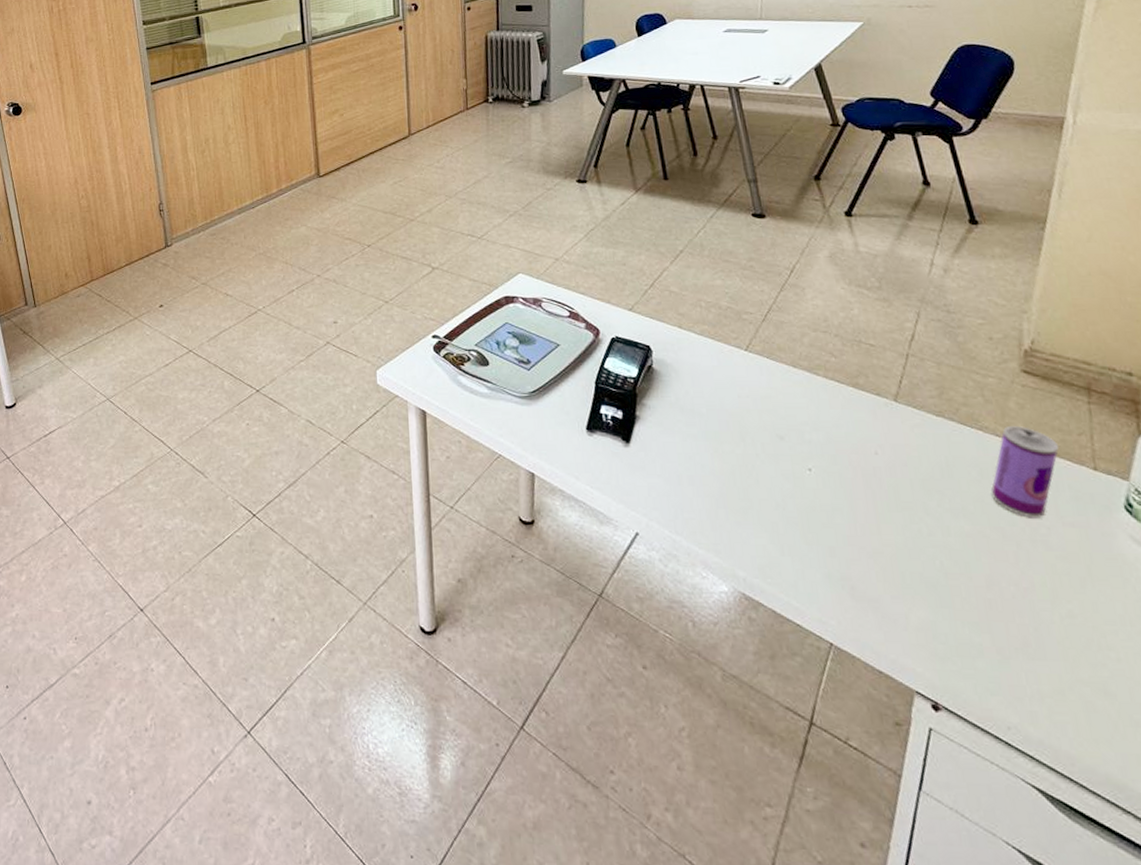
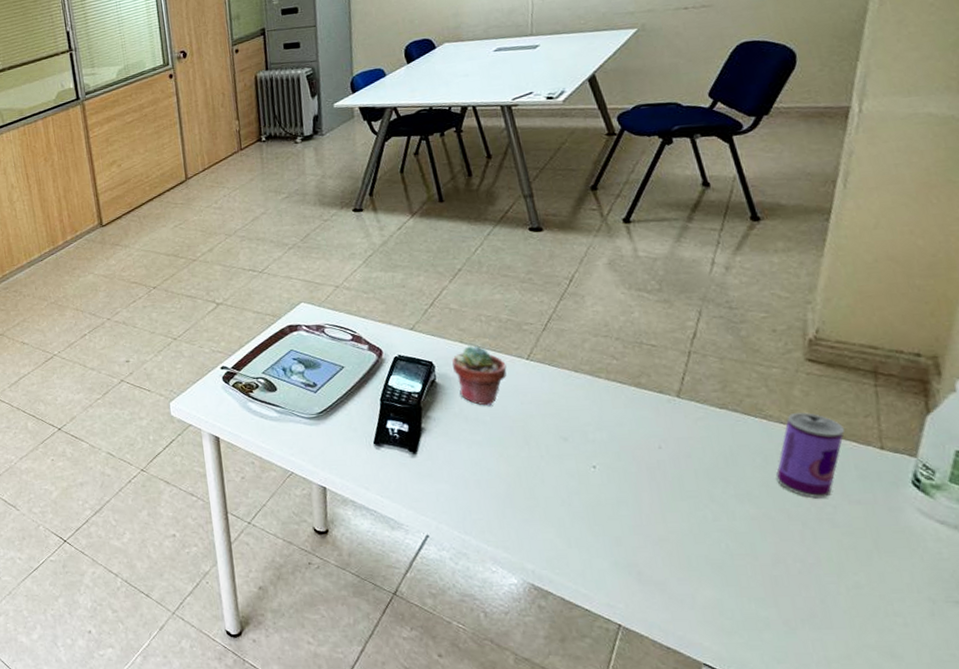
potted succulent: none [670,332,725,398] -> present [452,345,507,407]

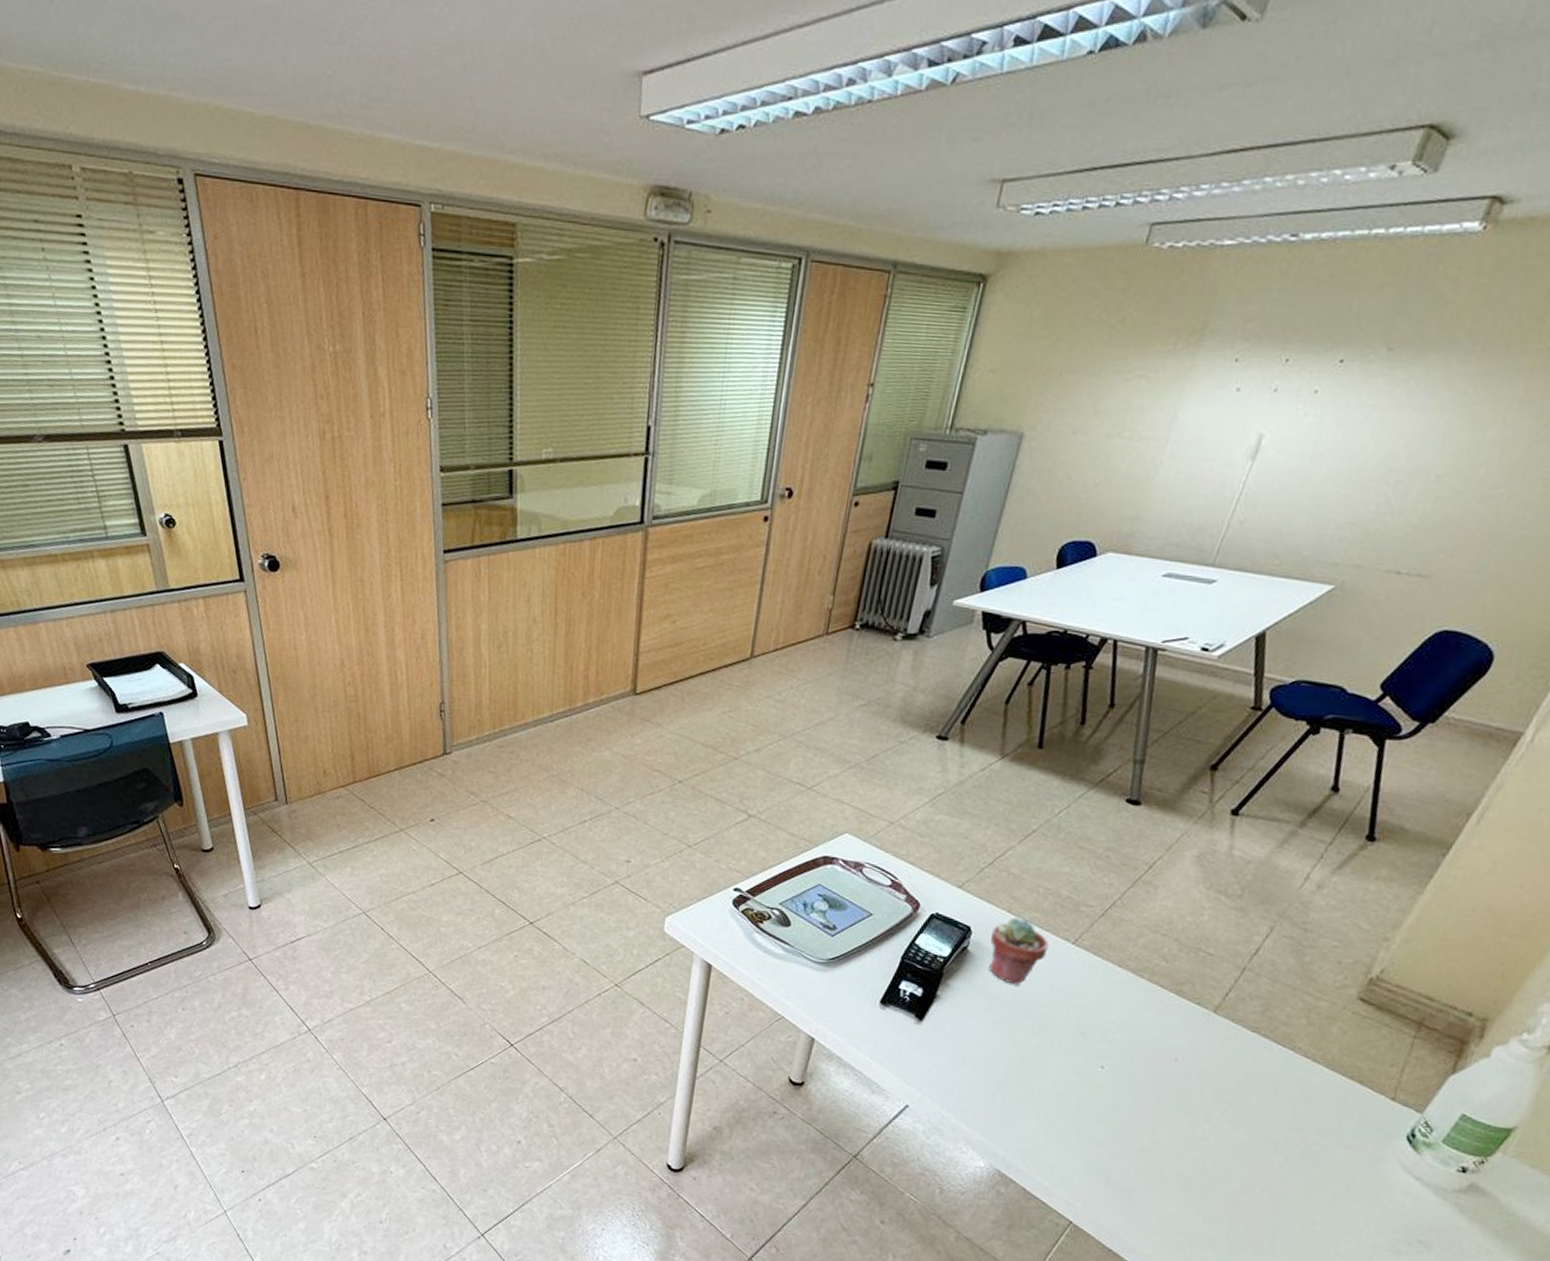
beverage can: present [776,412,845,499] -> none [1278,1049,1366,1137]

